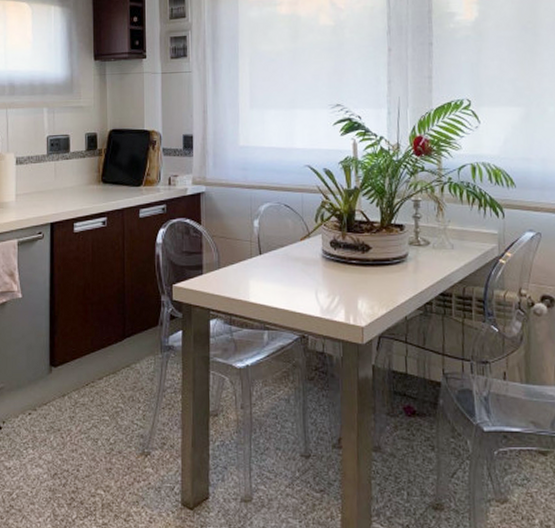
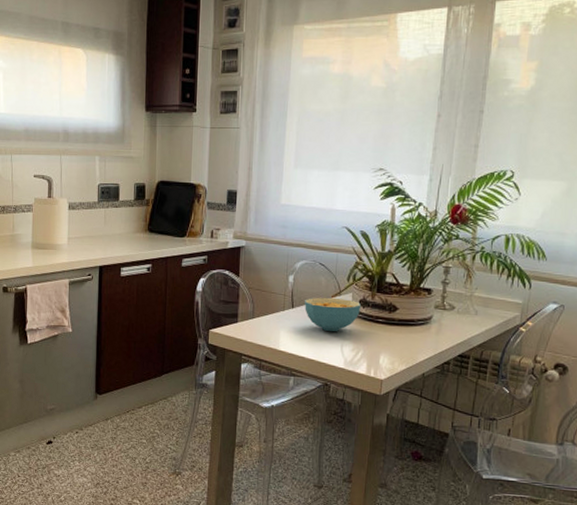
cereal bowl: none [273,240,332,277] -> present [305,297,361,331]

